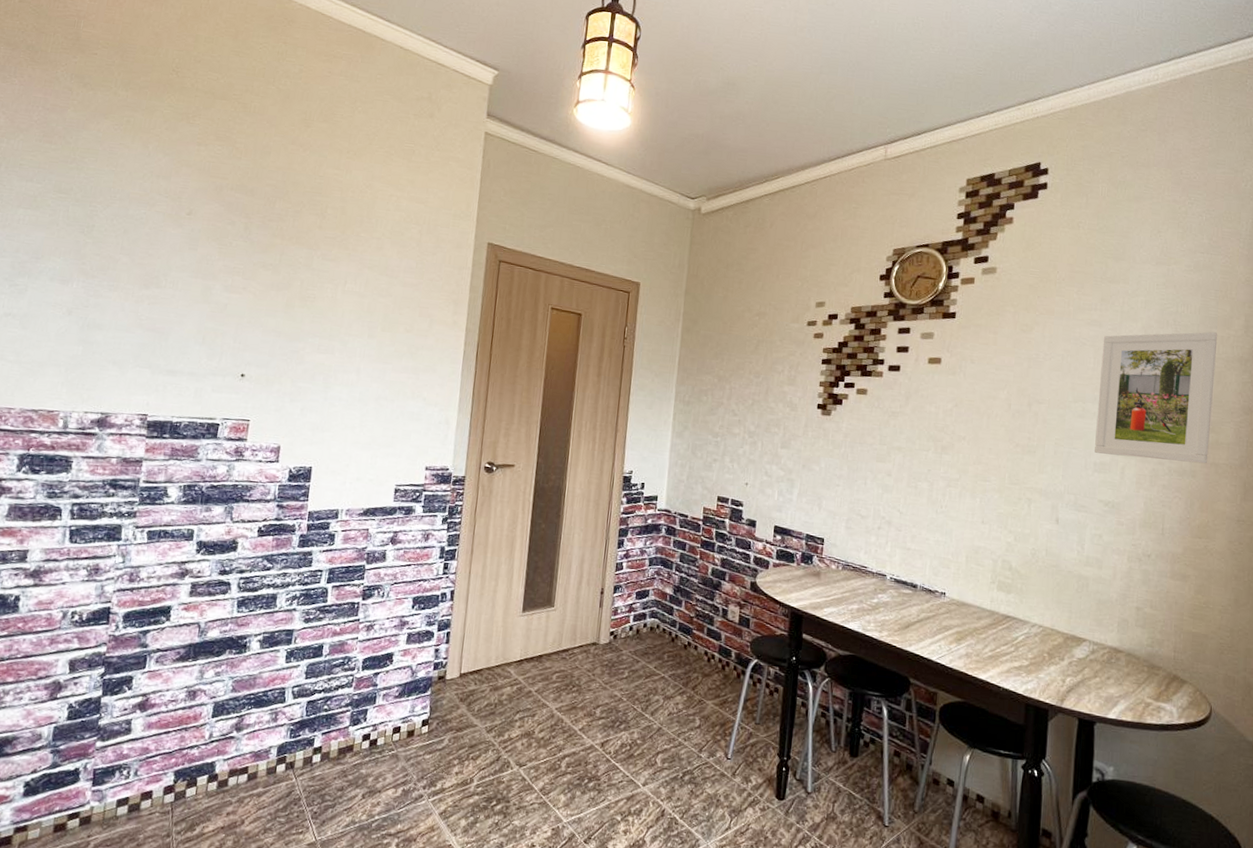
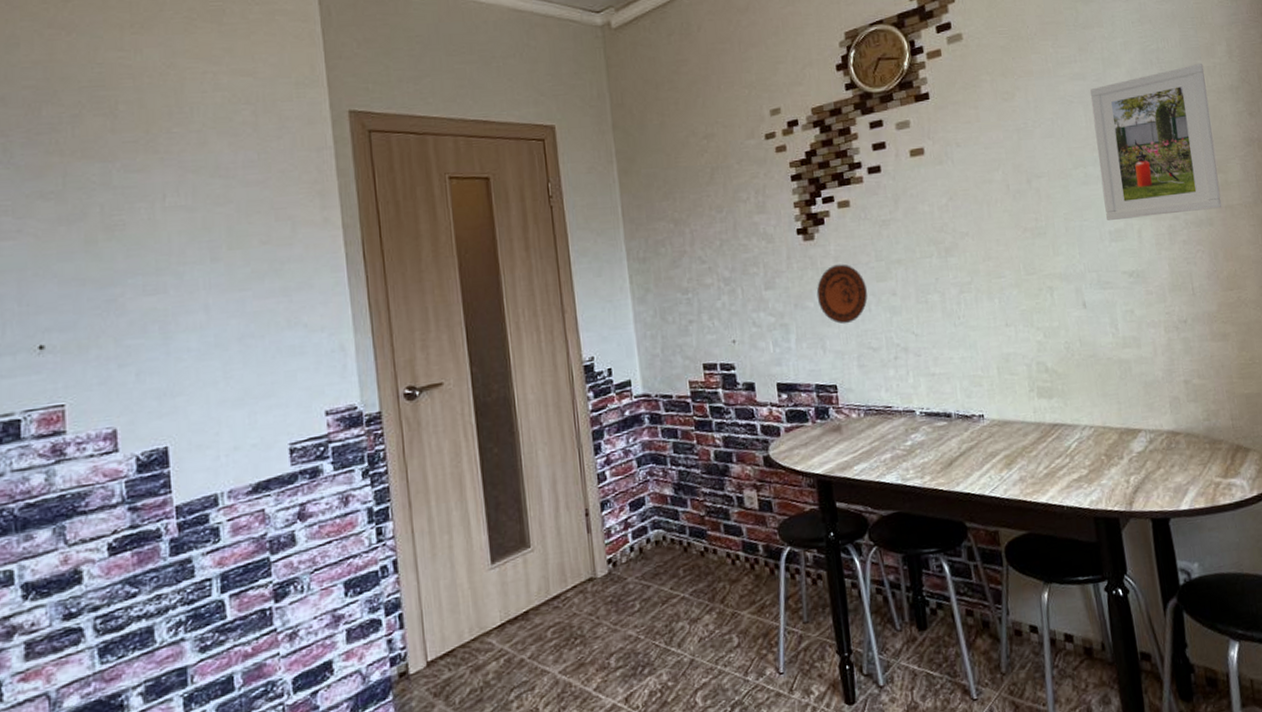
decorative plate: none [822,439,867,491] -> present [816,264,868,324]

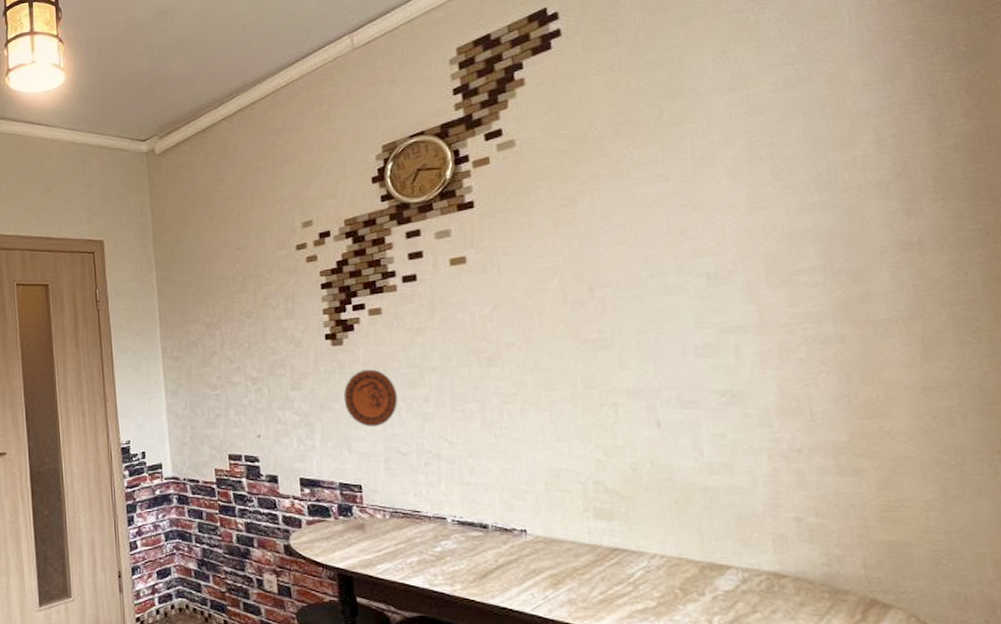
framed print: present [1089,64,1222,220] -> none [674,157,860,334]

